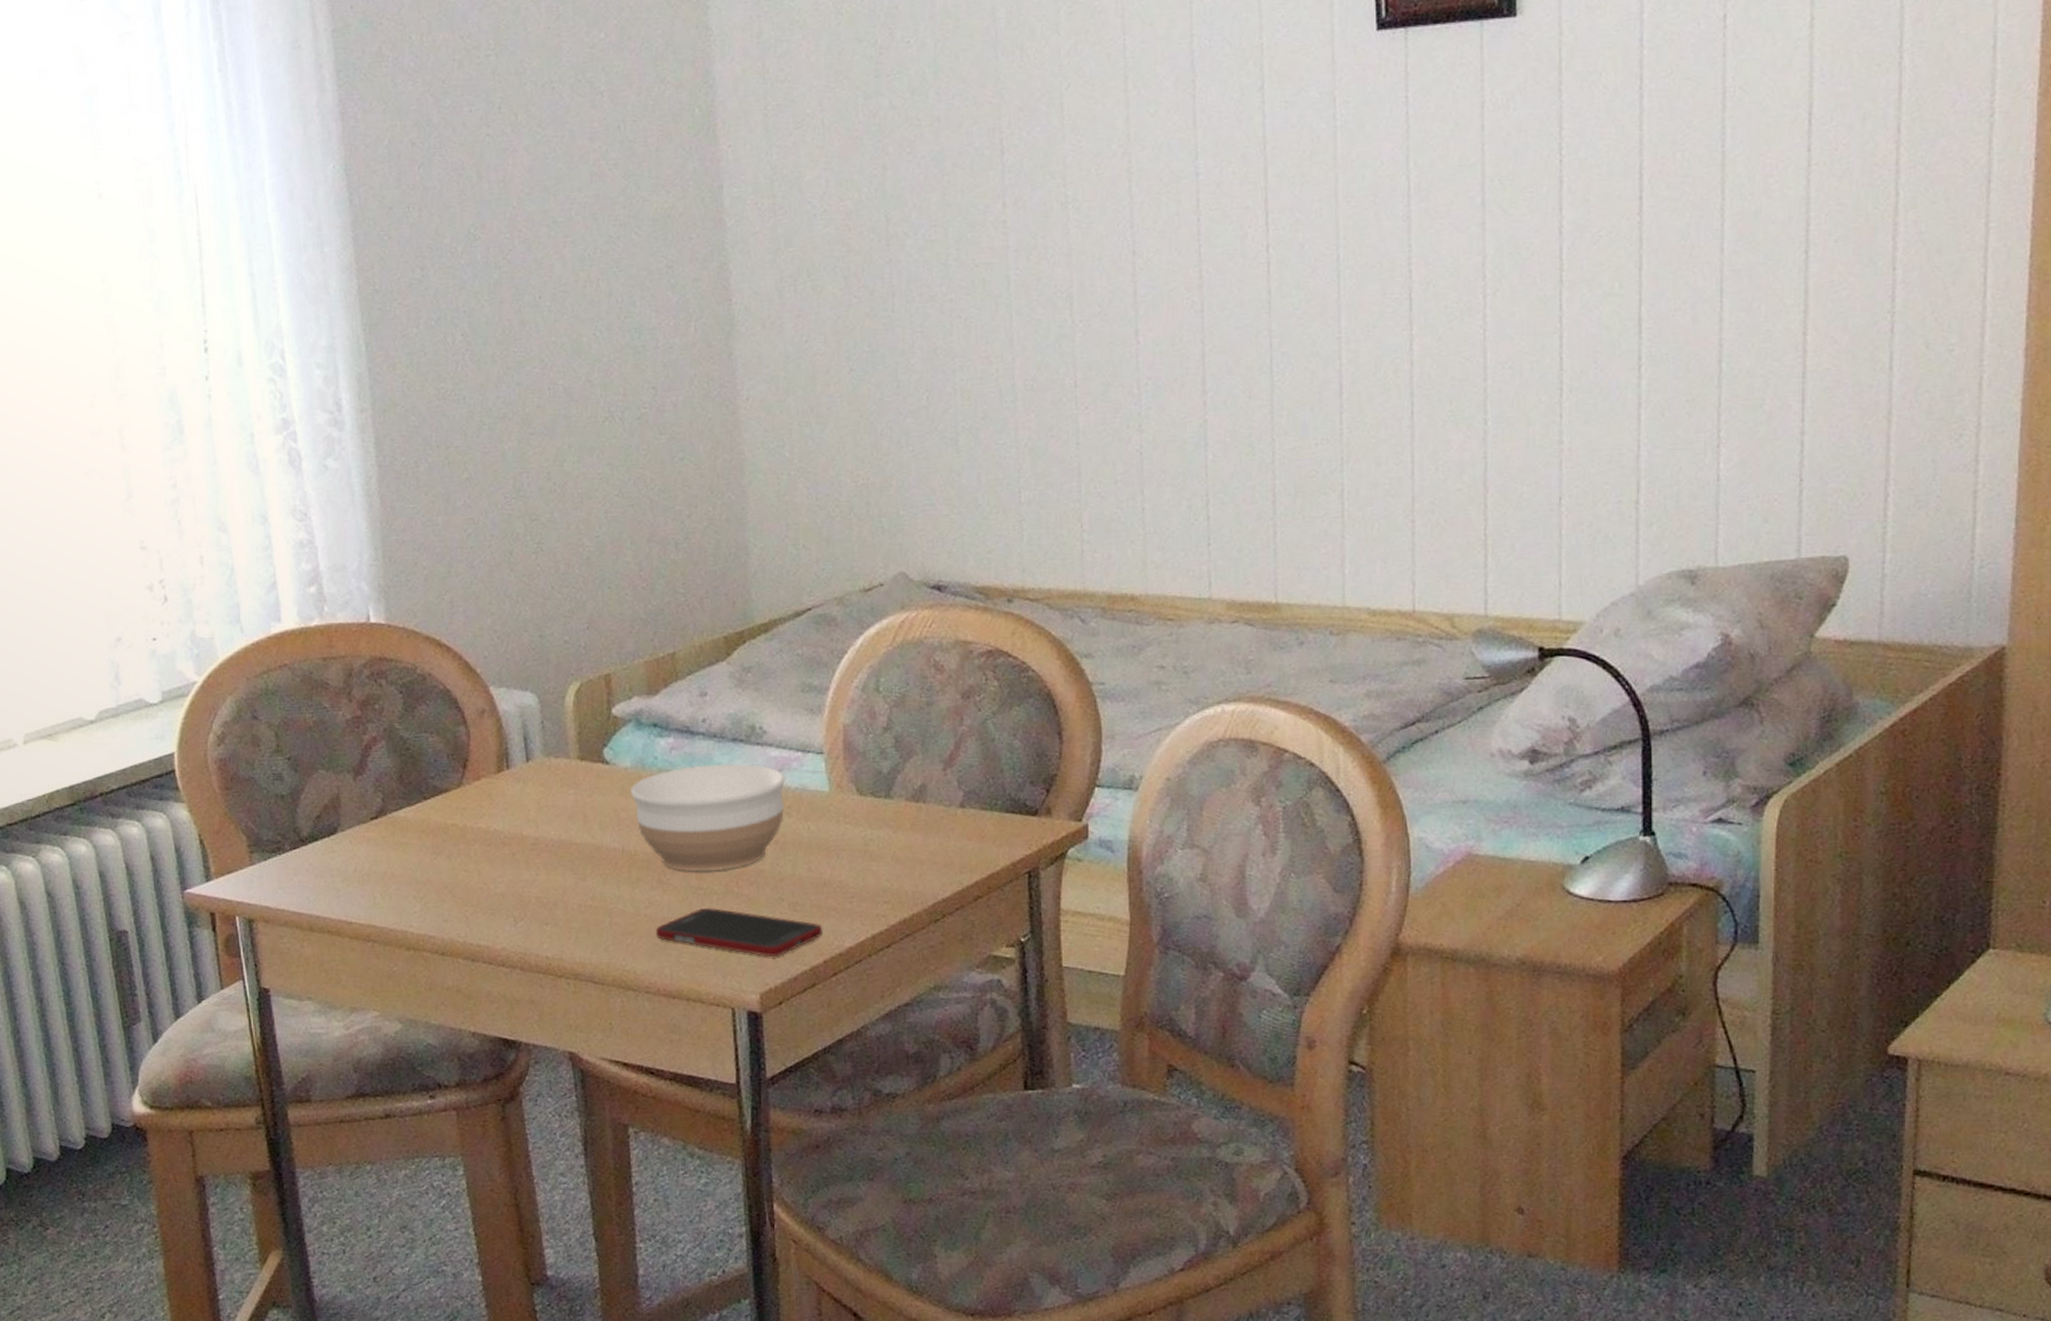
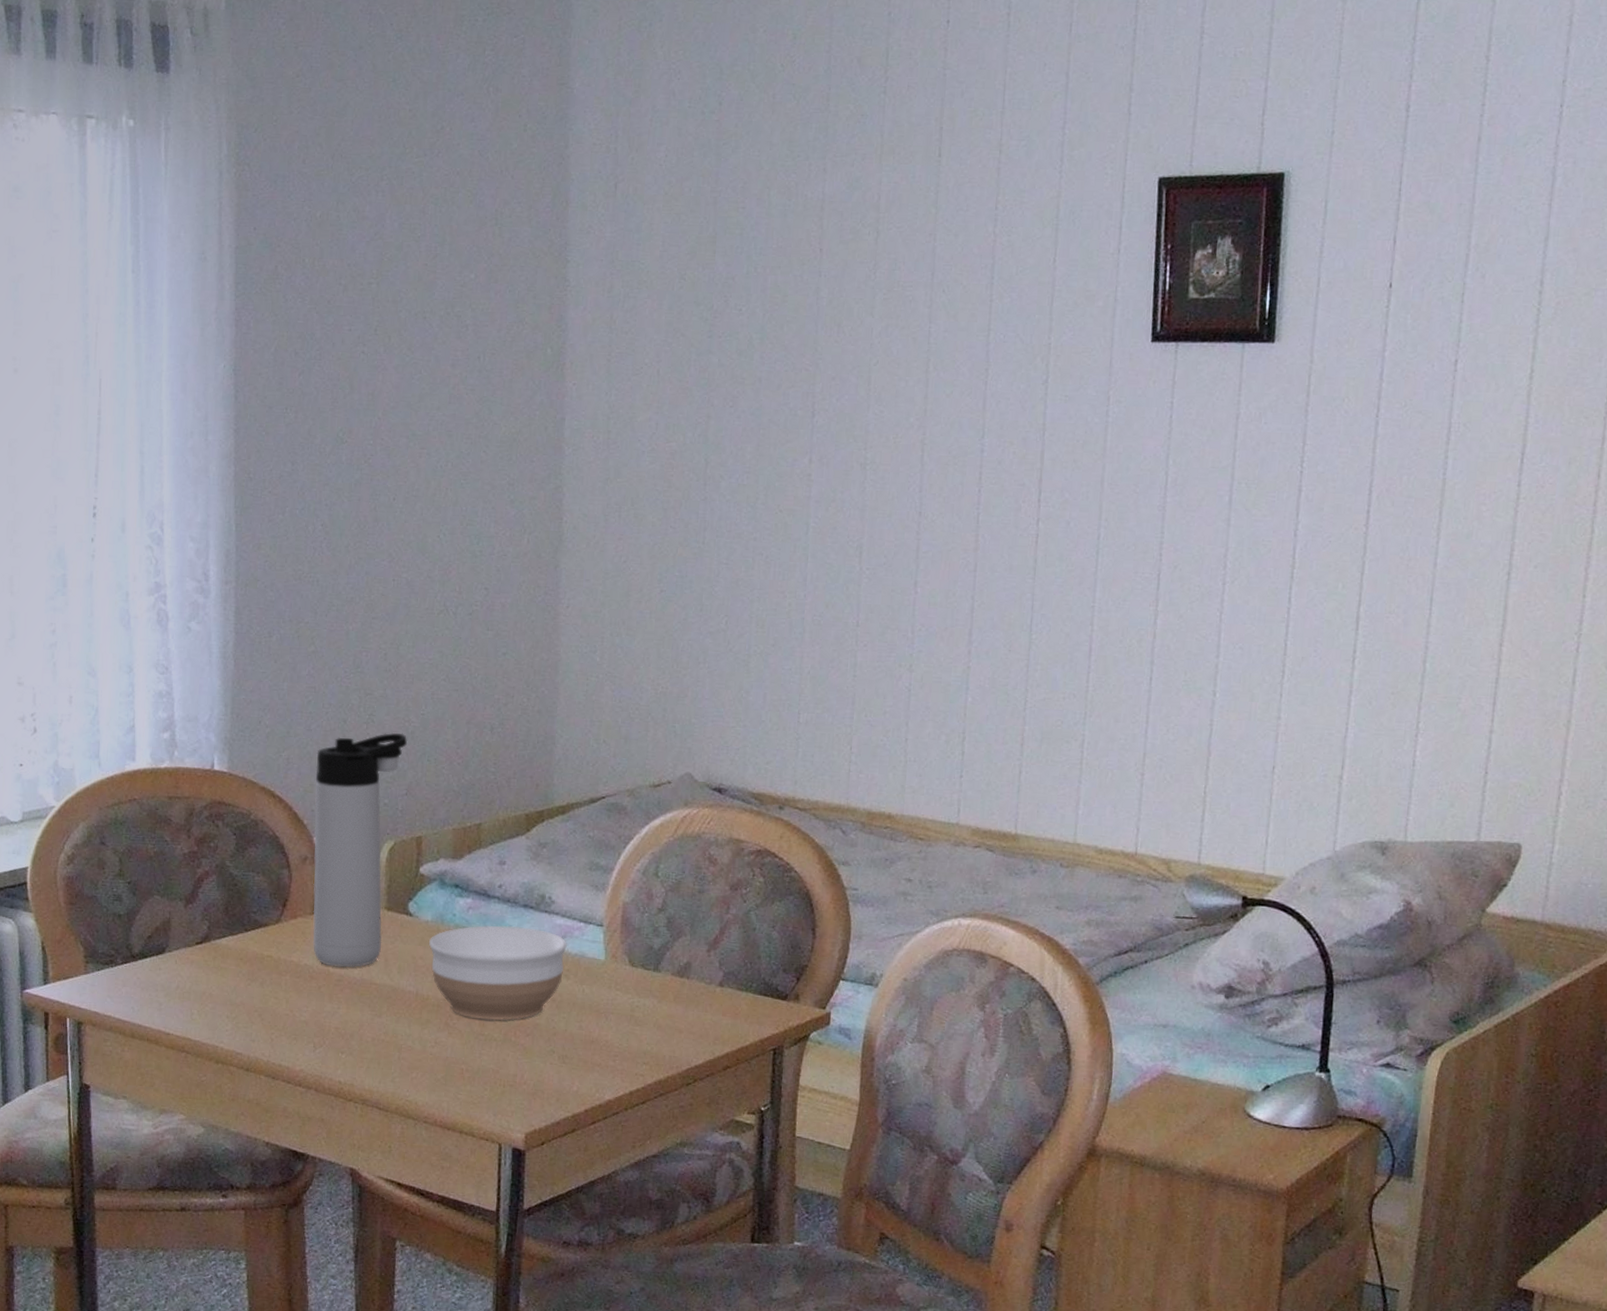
thermos bottle: none [483,560,584,829] -> present [312,732,408,968]
cell phone: present [655,907,823,957] -> none [438,1052,587,1103]

